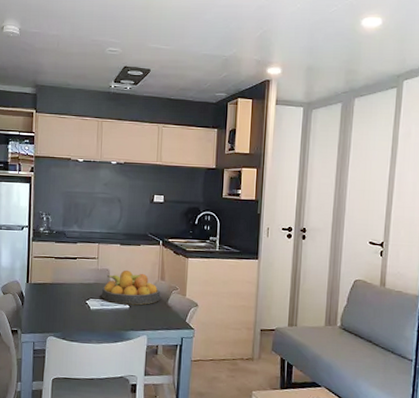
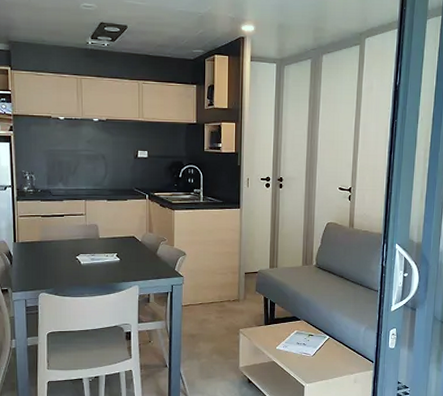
fruit bowl: present [102,270,161,306] -> none [92,224,150,258]

